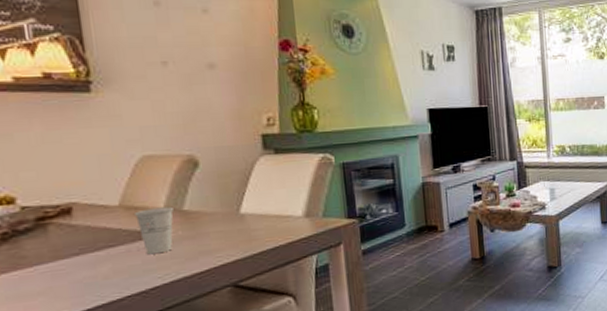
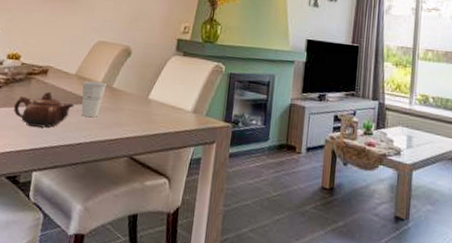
teapot: none [29,235,132,285] -> present [13,91,75,128]

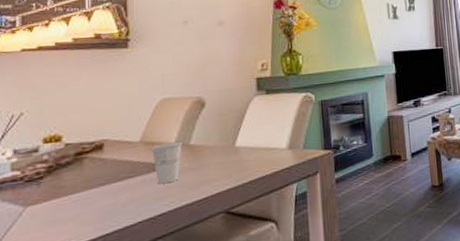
teapot: present [13,91,75,128] -> none [65,167,147,212]

